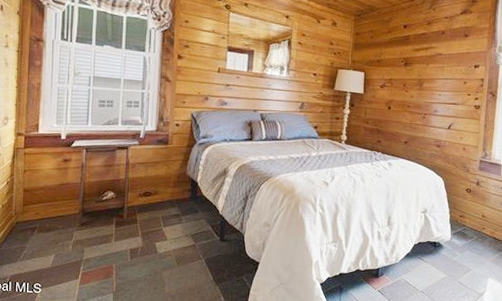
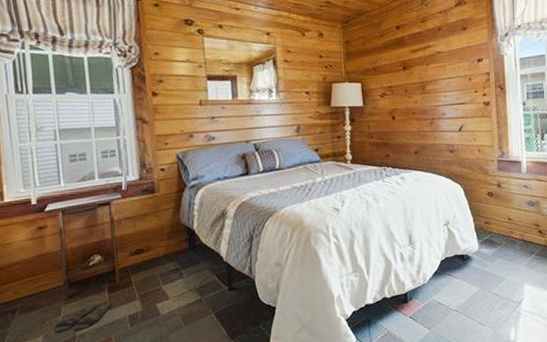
slippers: none [65,234,116,256] -> present [54,303,111,333]

